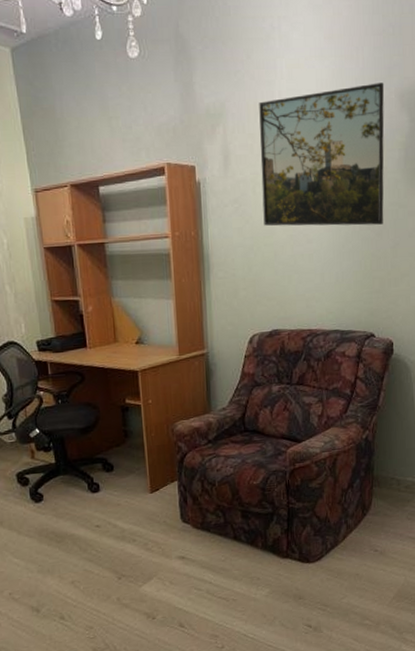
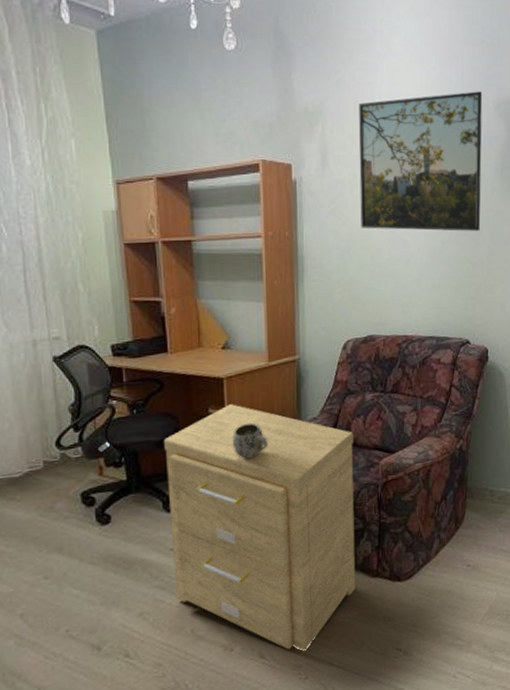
side table: none [87,395,267,623] -> present [164,404,356,652]
mug: none [148,412,182,446] -> present [232,422,269,459]

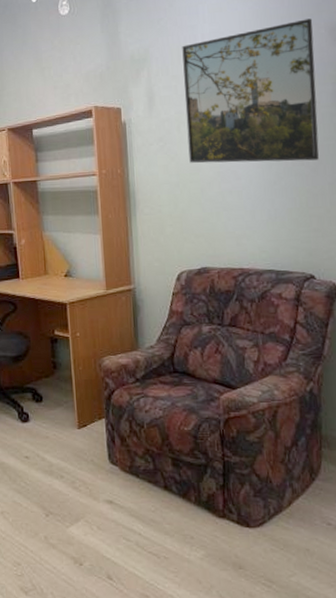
side table: present [164,404,356,652] -> none [18,328,201,582]
mug: present [232,422,269,459] -> none [76,346,109,381]

